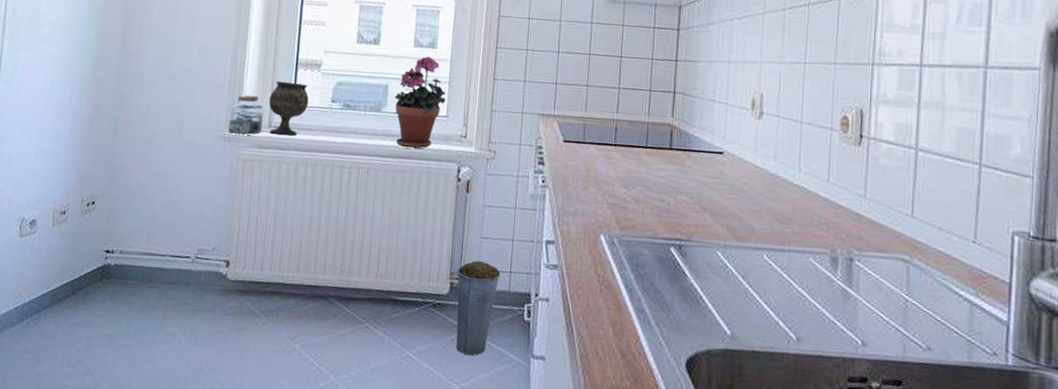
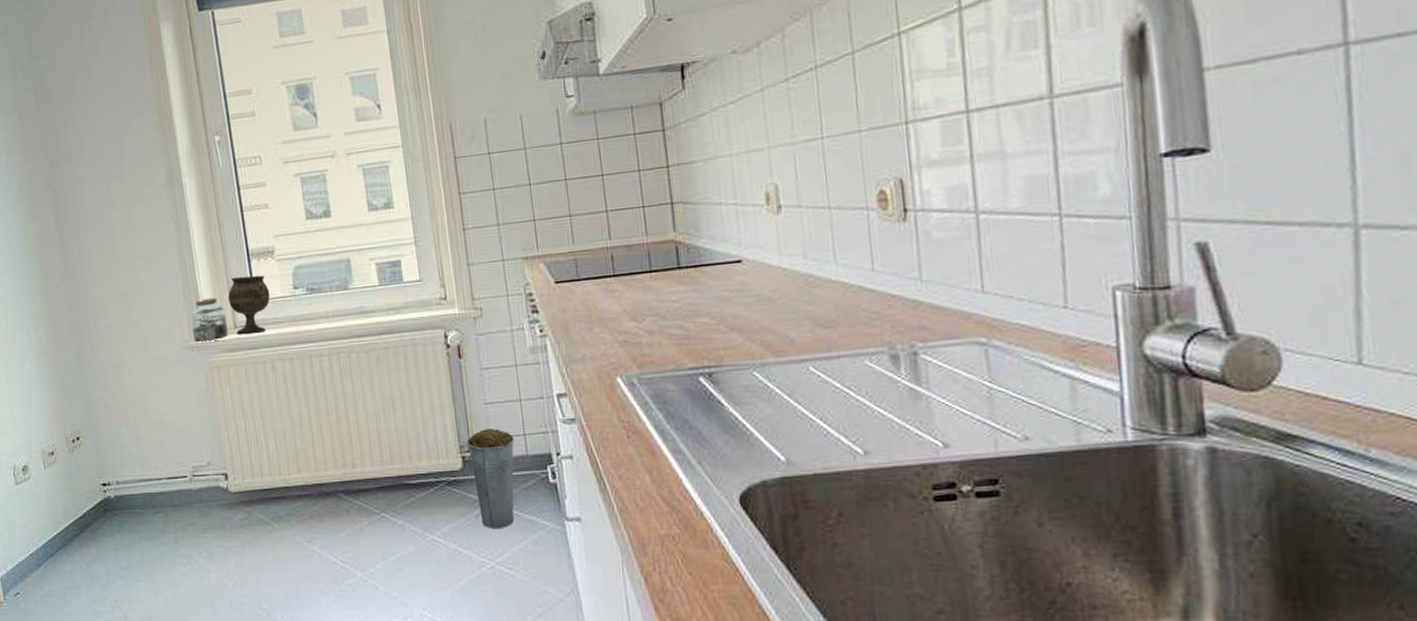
potted plant: present [395,56,446,149] -> none [360,218,416,323]

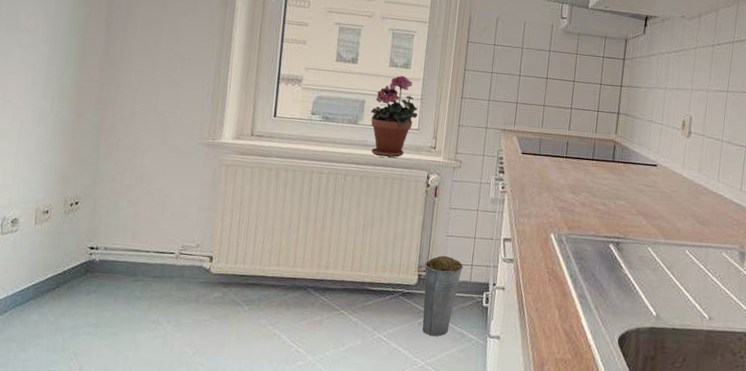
jar: present [190,297,229,343] -> none [211,105,247,143]
goblet: present [227,275,270,336] -> none [251,93,290,145]
potted plant: none [360,218,416,323] -> present [371,75,418,158]

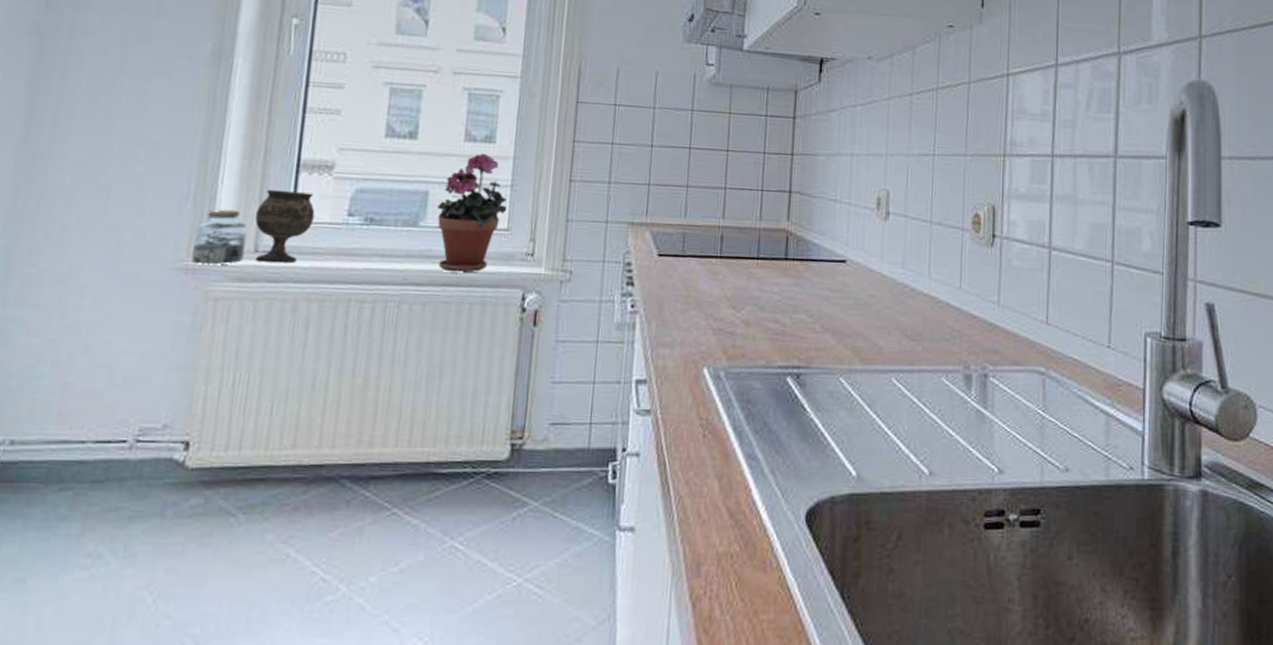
jar: none [211,105,247,143] -> present [191,209,248,265]
goblet: none [251,93,290,145] -> present [255,189,315,264]
bucket: present [422,255,463,336] -> none [518,411,578,535]

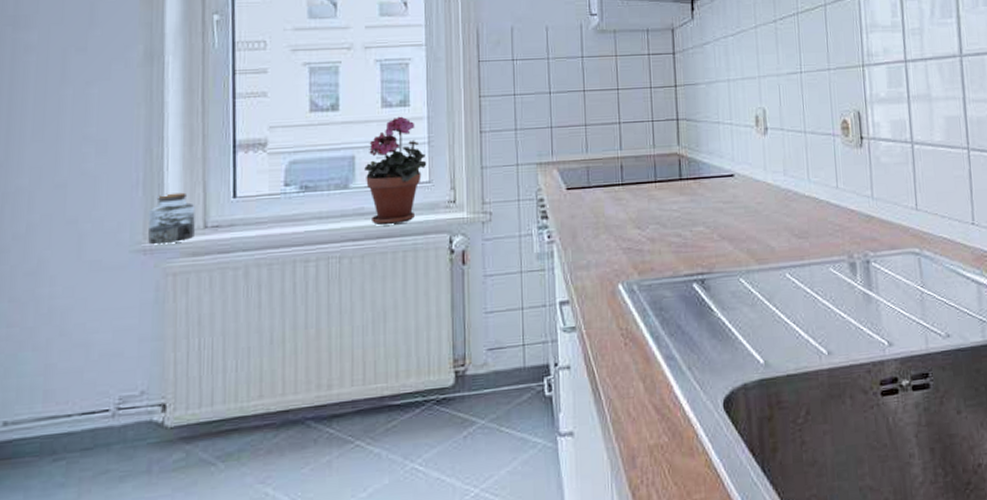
goblet: present [255,189,315,264] -> none [200,169,255,237]

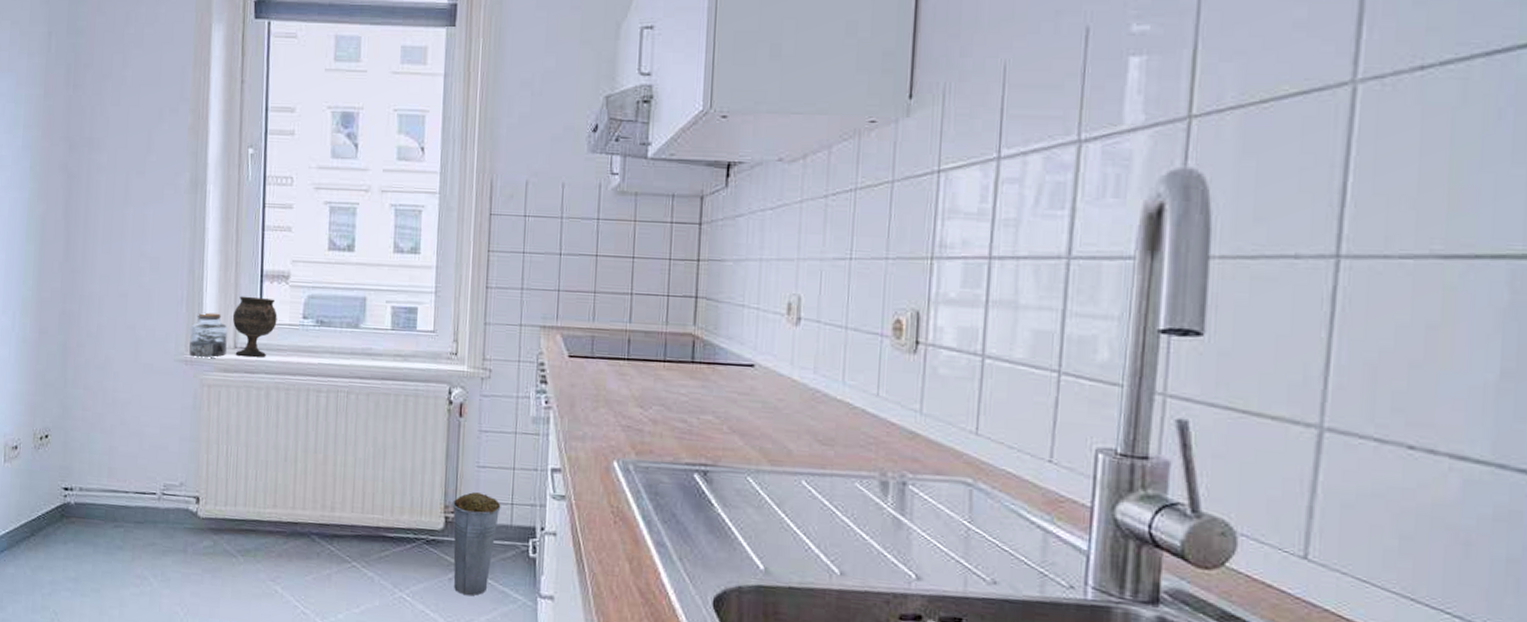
goblet: none [200,169,255,237] -> present [232,296,277,358]
potted plant: present [364,116,427,226] -> none [374,263,433,369]
bucket: none [461,338,513,450] -> present [452,491,501,596]

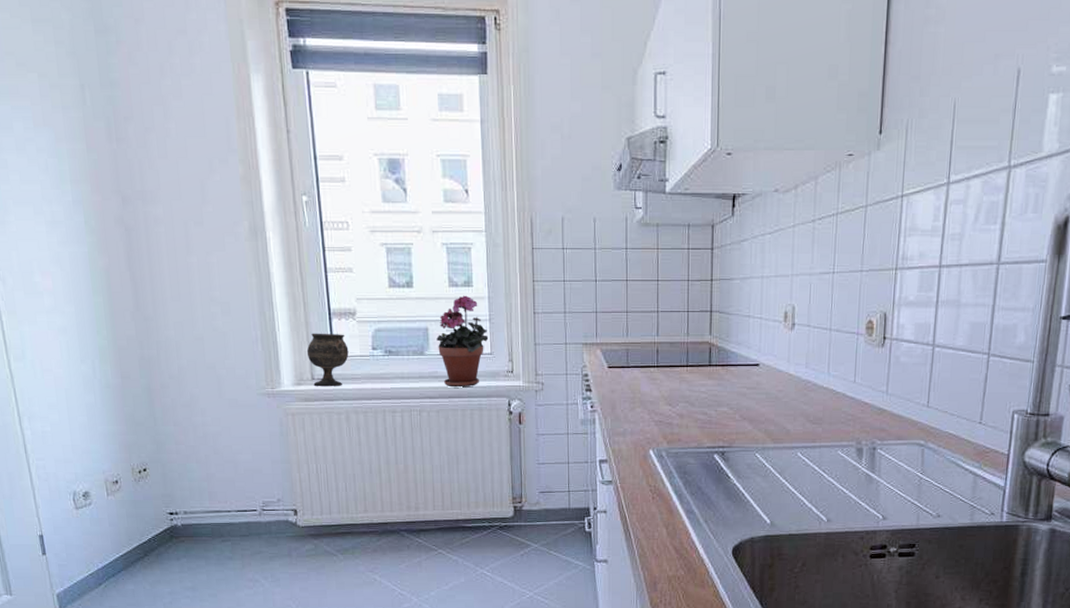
jar: present [189,312,228,358] -> none [267,350,306,390]
potted plant: none [374,263,433,369] -> present [436,295,489,388]
bucket: present [452,491,501,596] -> none [519,484,560,566]

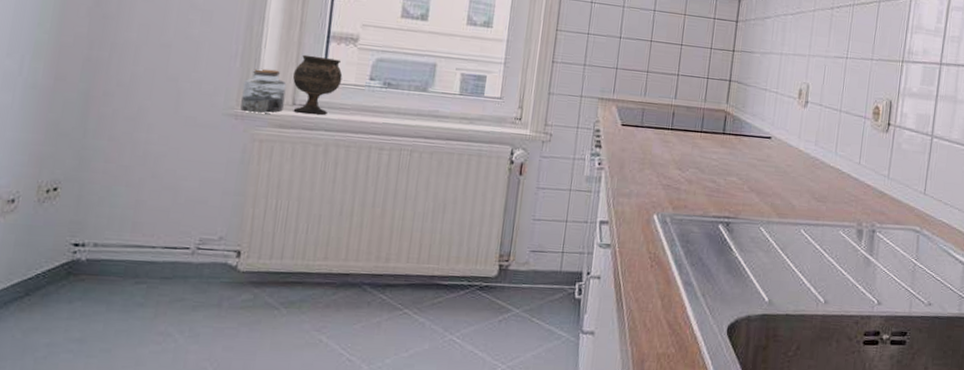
jar: none [267,350,306,390] -> present [240,68,287,114]
potted plant: present [436,295,489,388] -> none [443,35,501,131]

